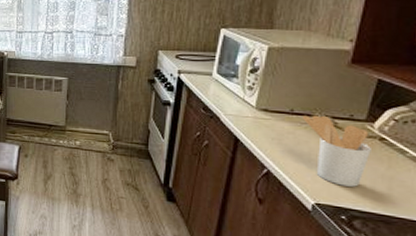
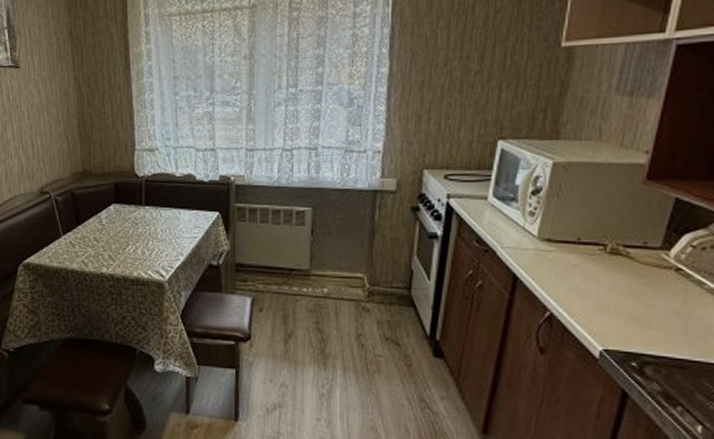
utensil holder: present [303,115,371,187] -> none [591,244,666,328]

